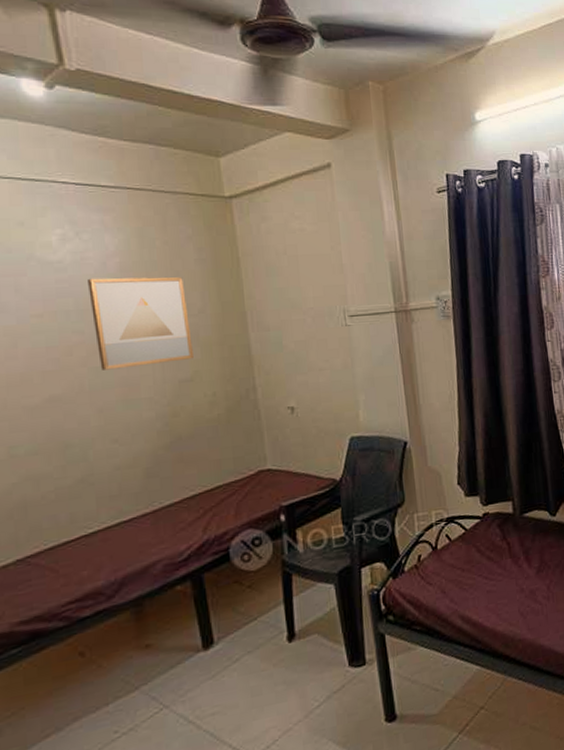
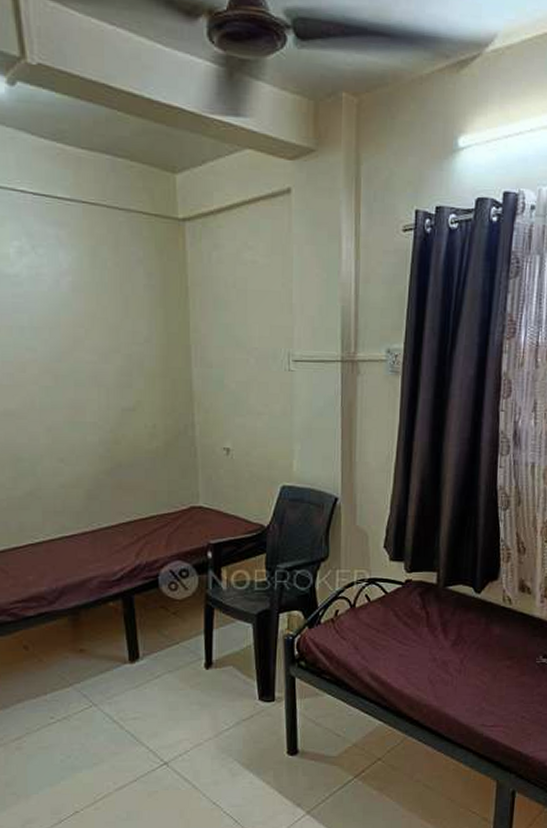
wall art: present [88,277,195,370] -> none [42,295,138,391]

